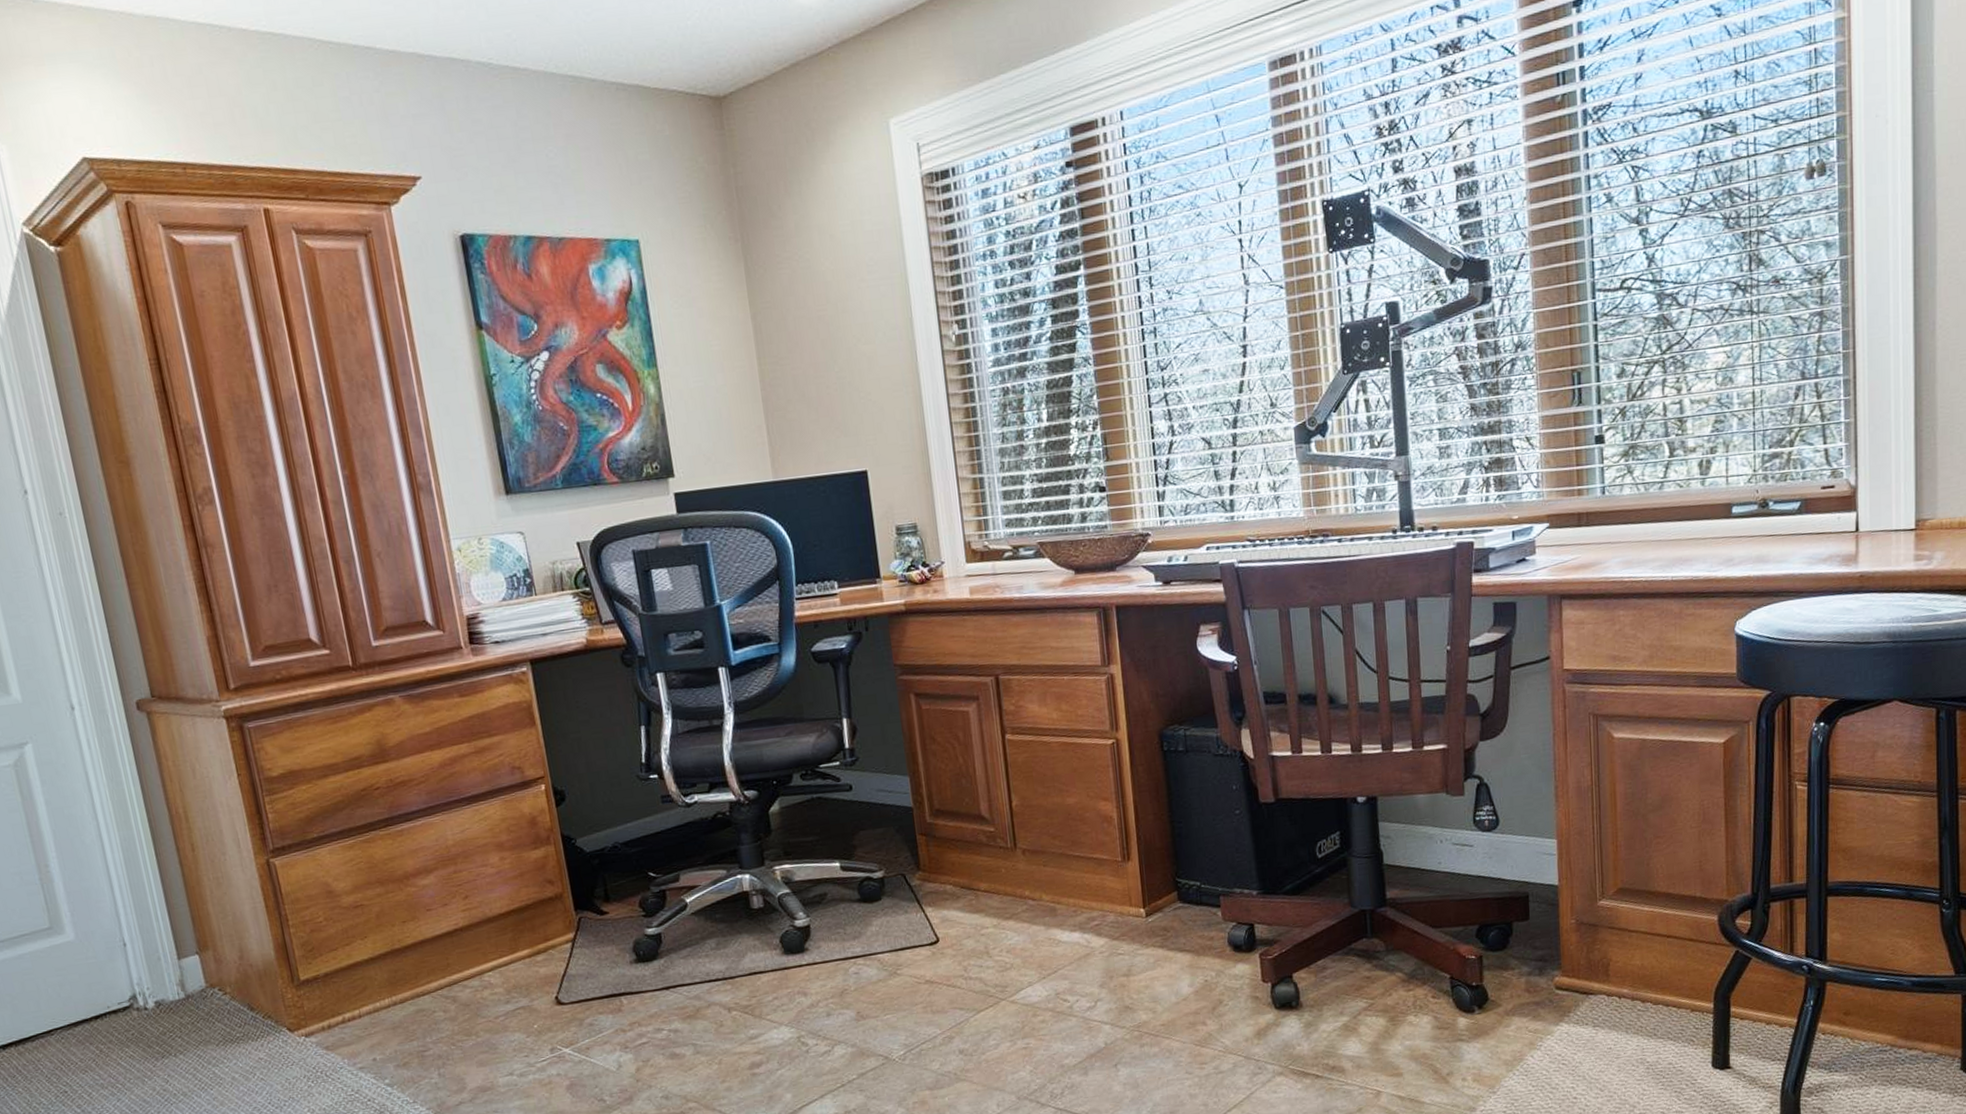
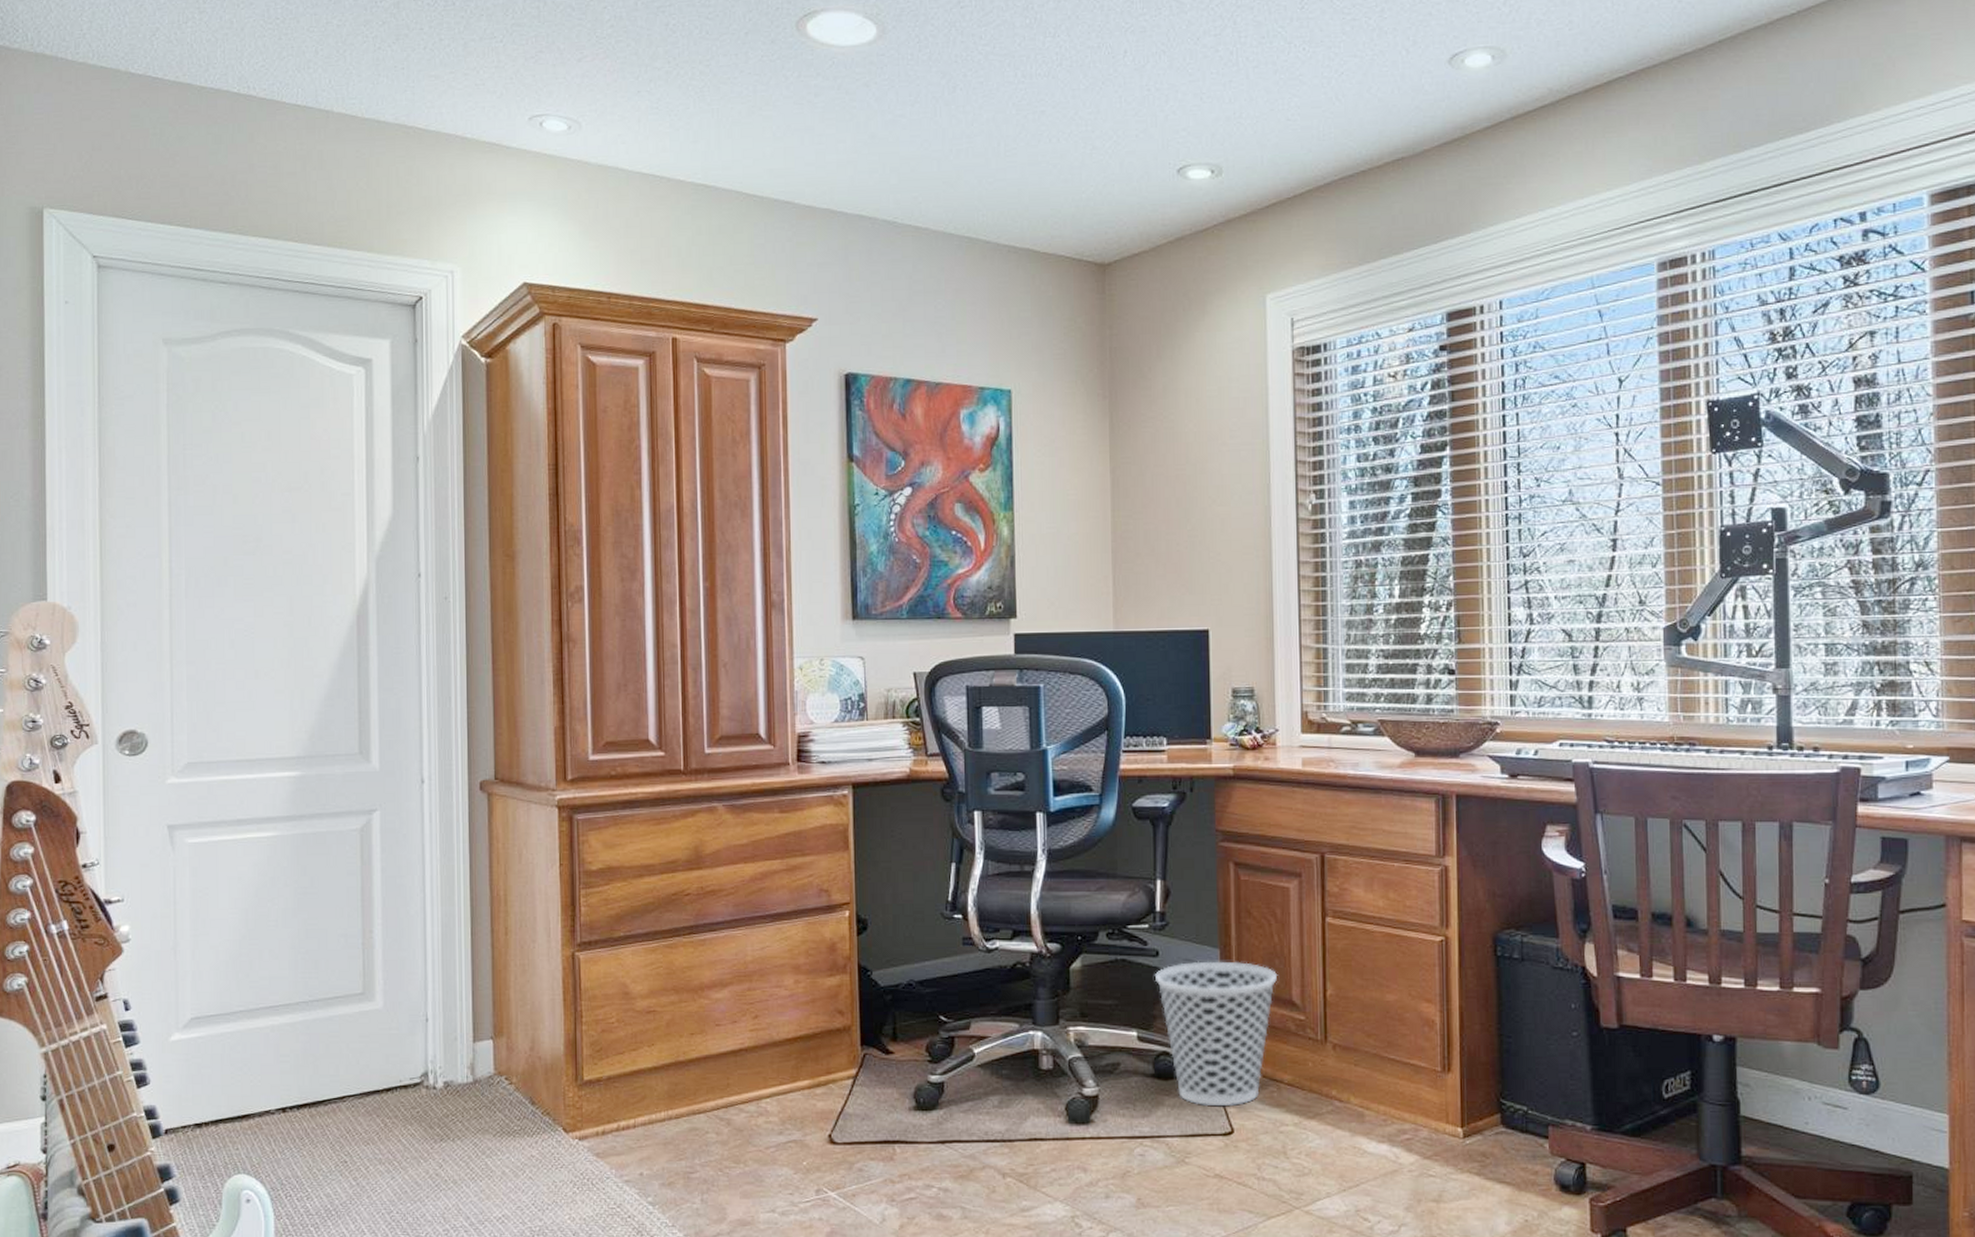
wastebasket: none [850,785,966,922] -> present [1154,961,1278,1107]

